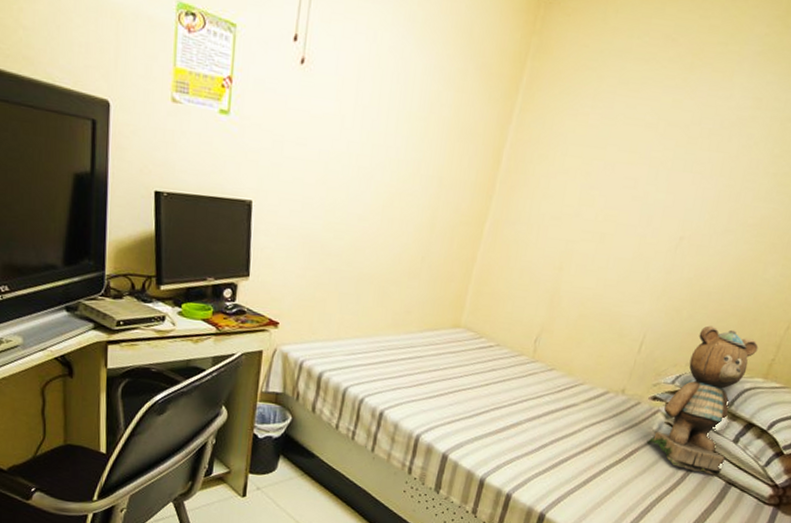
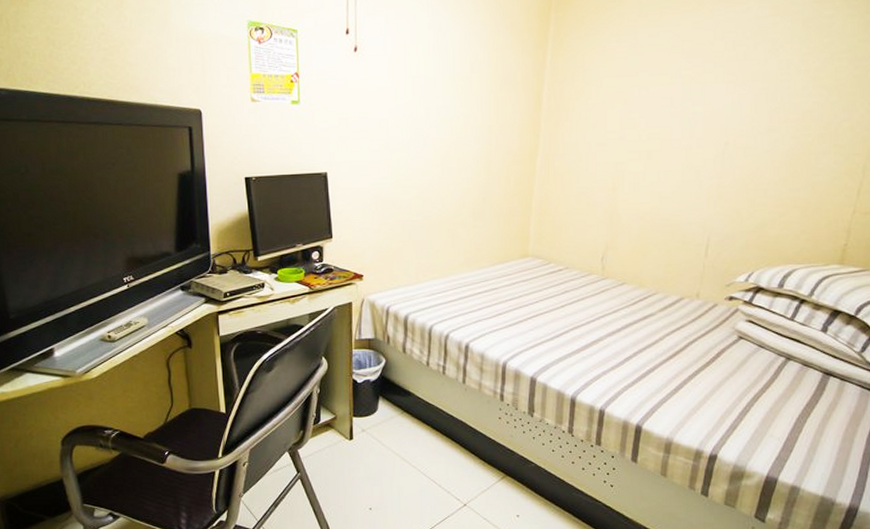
teddy bear: present [646,325,759,479] -> none [731,221,827,370]

